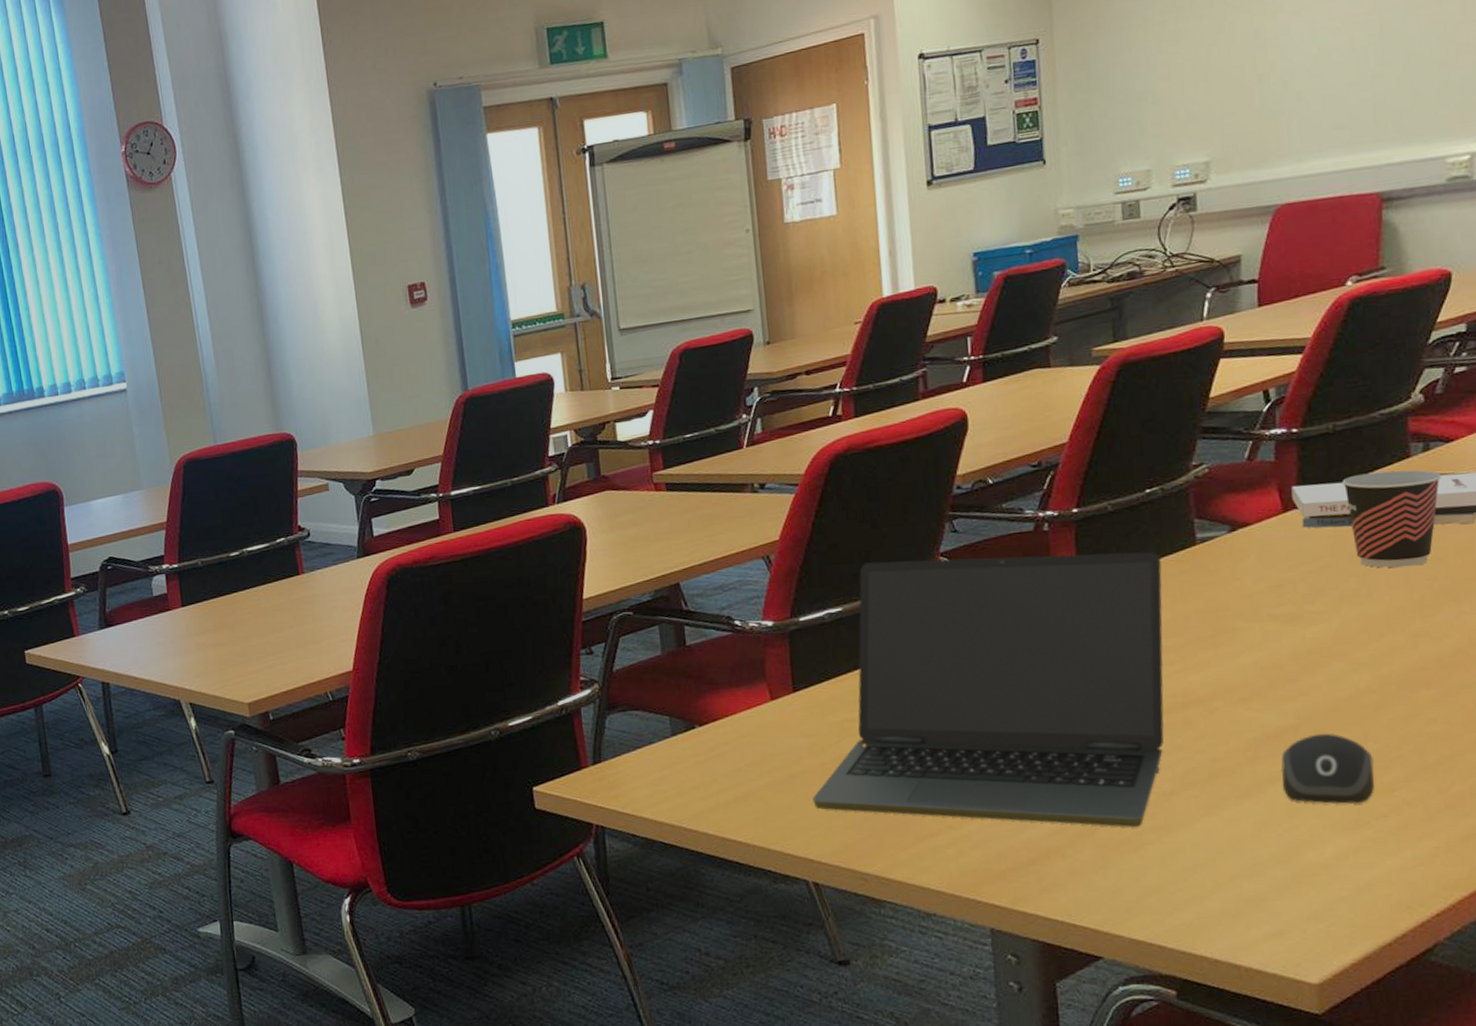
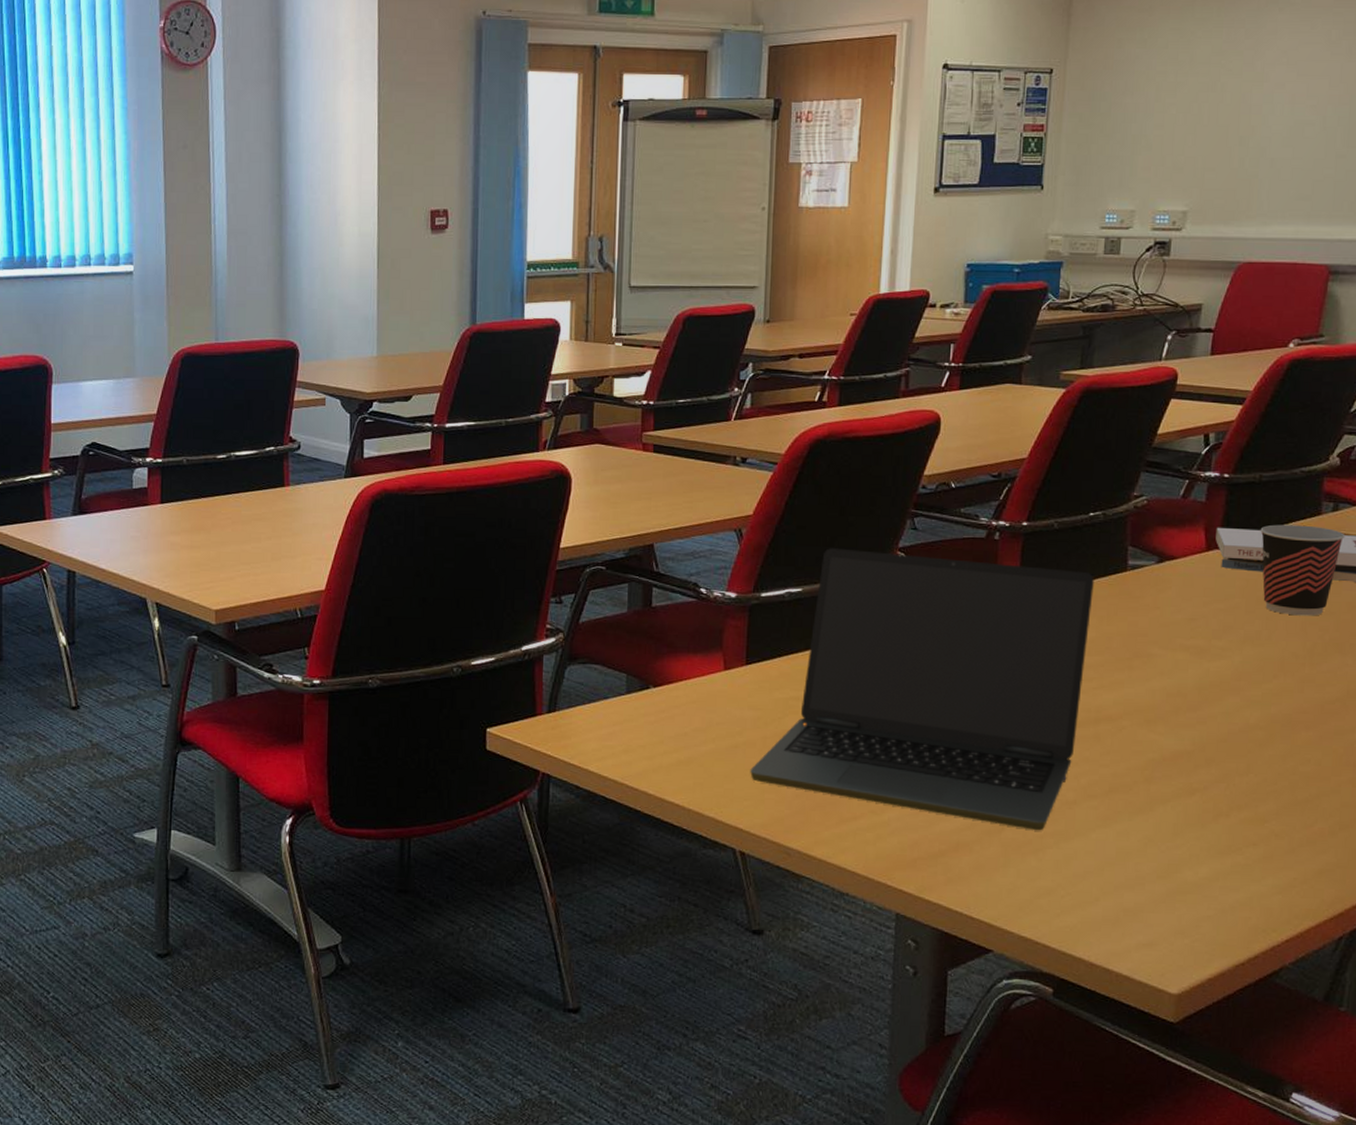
computer mouse: present [1280,733,1374,804] -> none [1171,761,1252,831]

